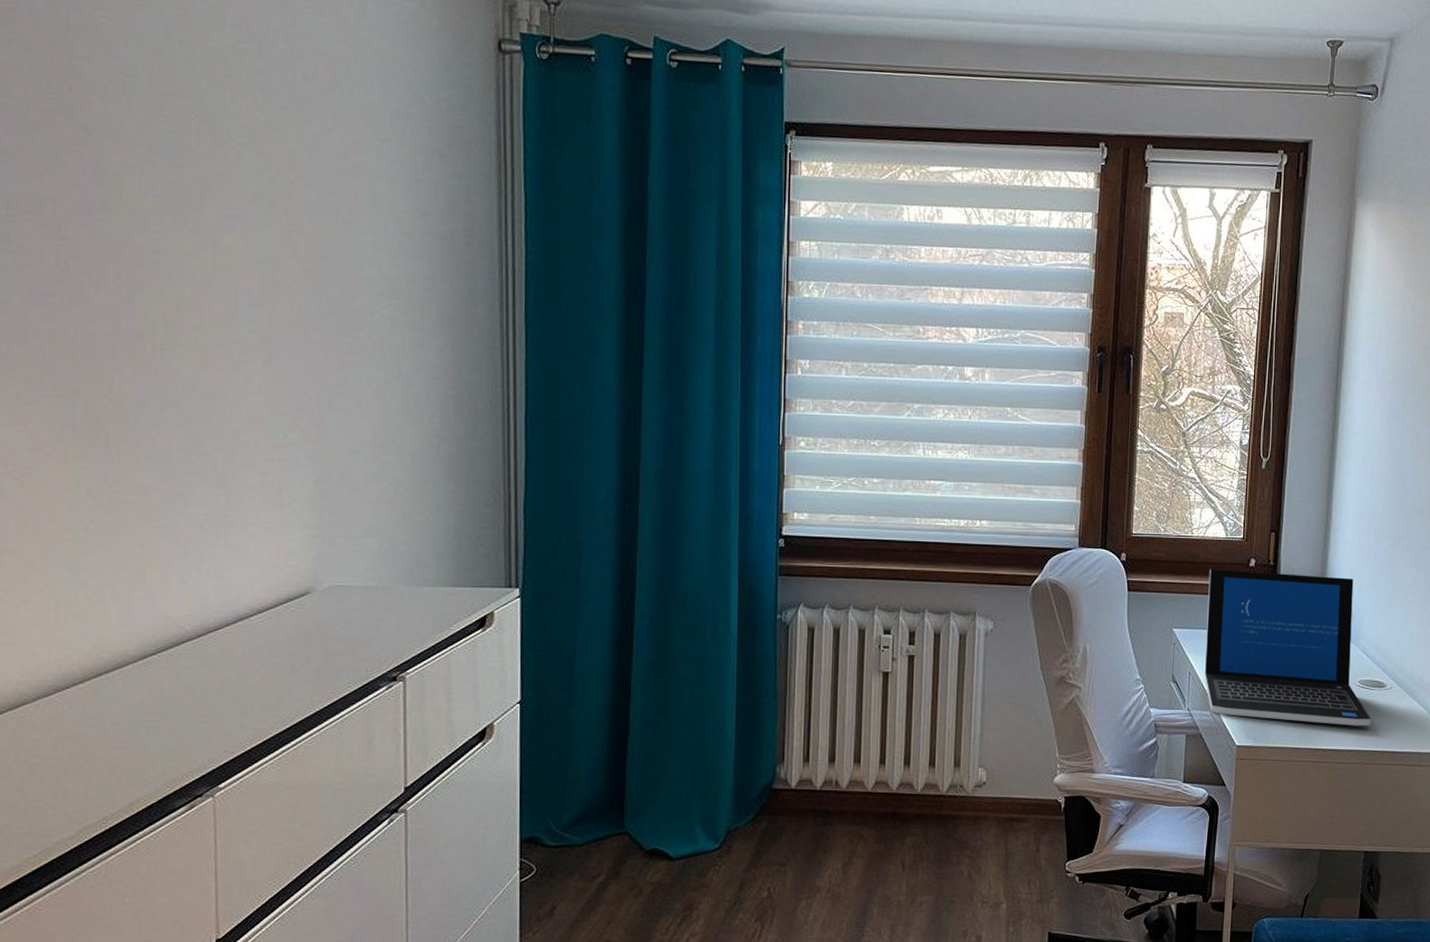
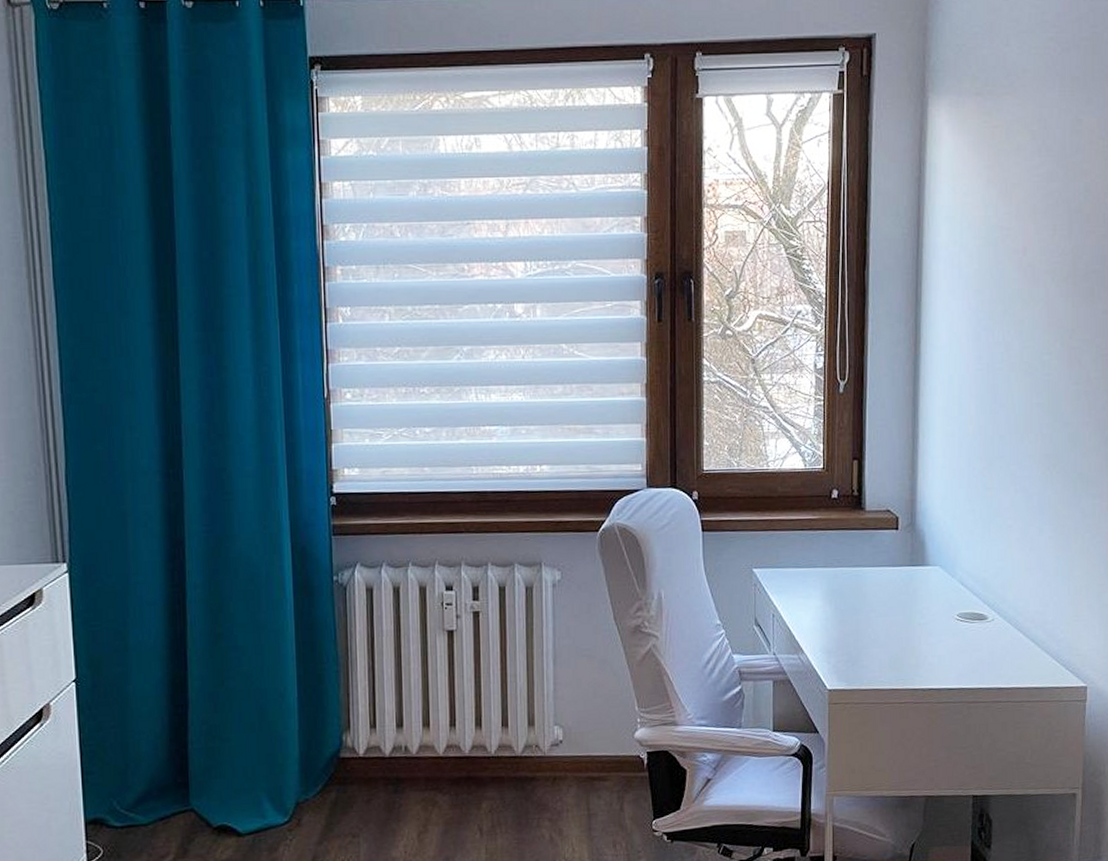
laptop: present [1204,568,1371,726] -> none [788,502,973,663]

